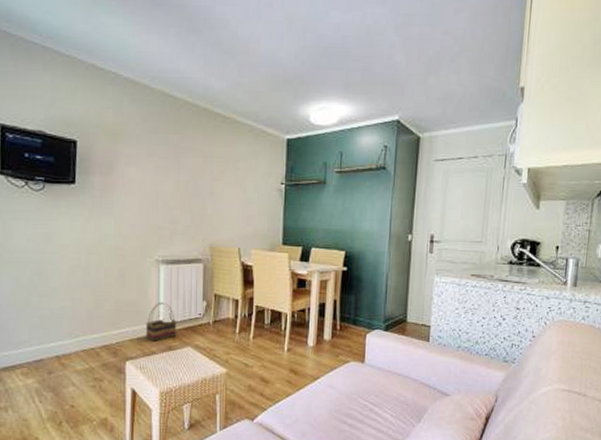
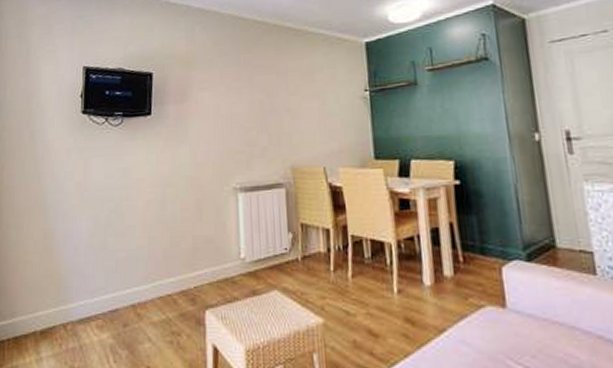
basket: present [146,302,177,342] -> none [226,236,261,285]

